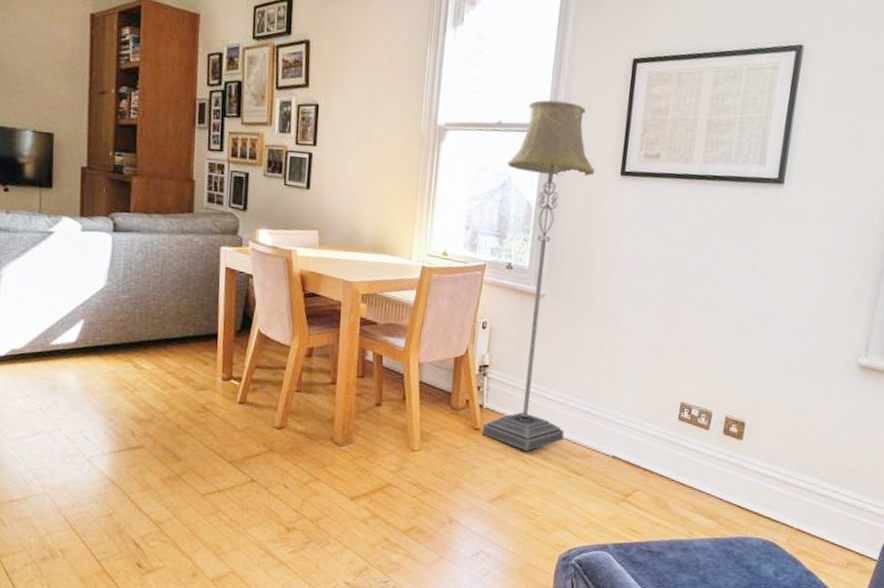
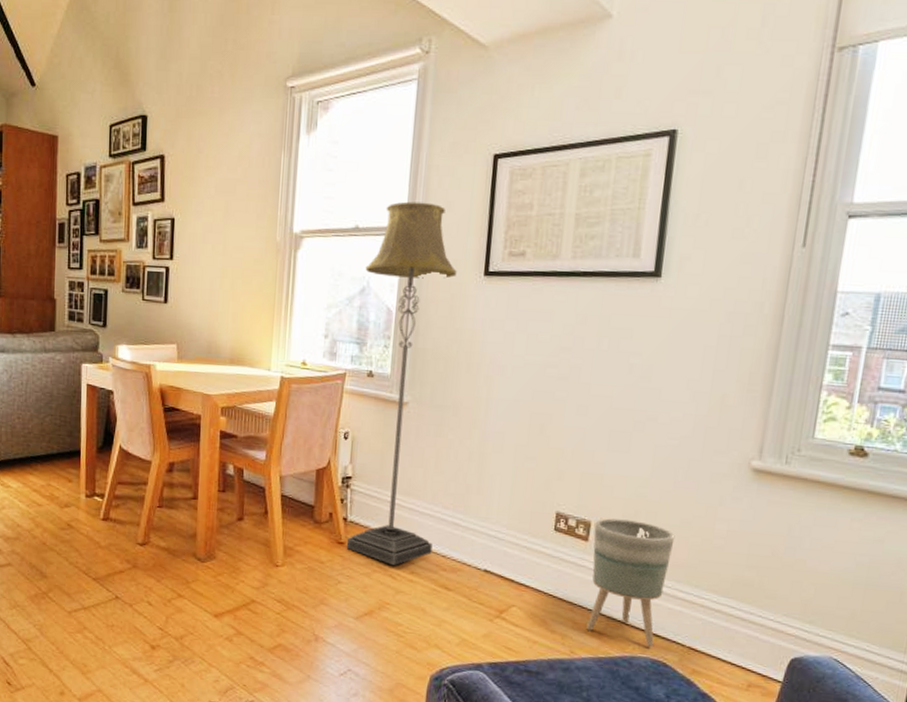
planter: none [705,409,788,529] -> present [586,518,675,648]

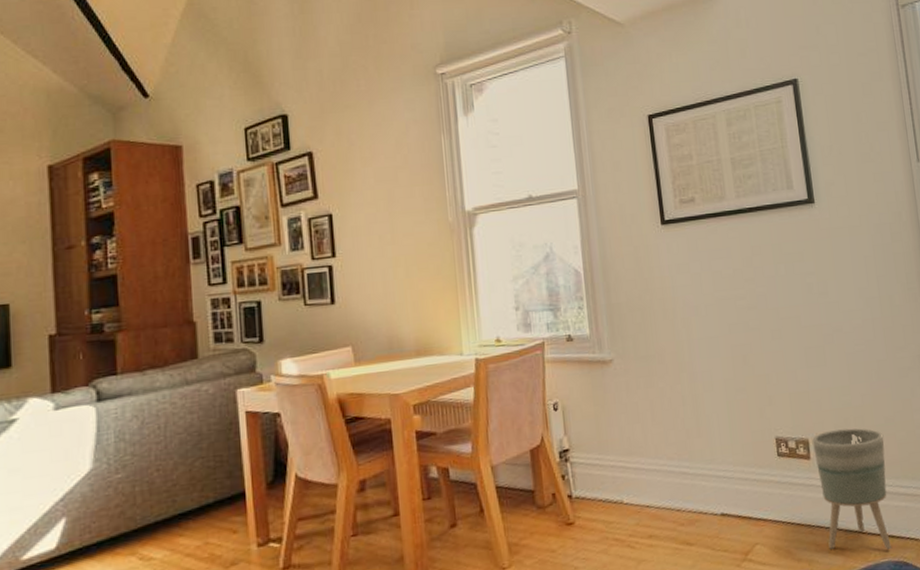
floor lamp: present [346,201,457,565] -> none [546,165,666,534]

